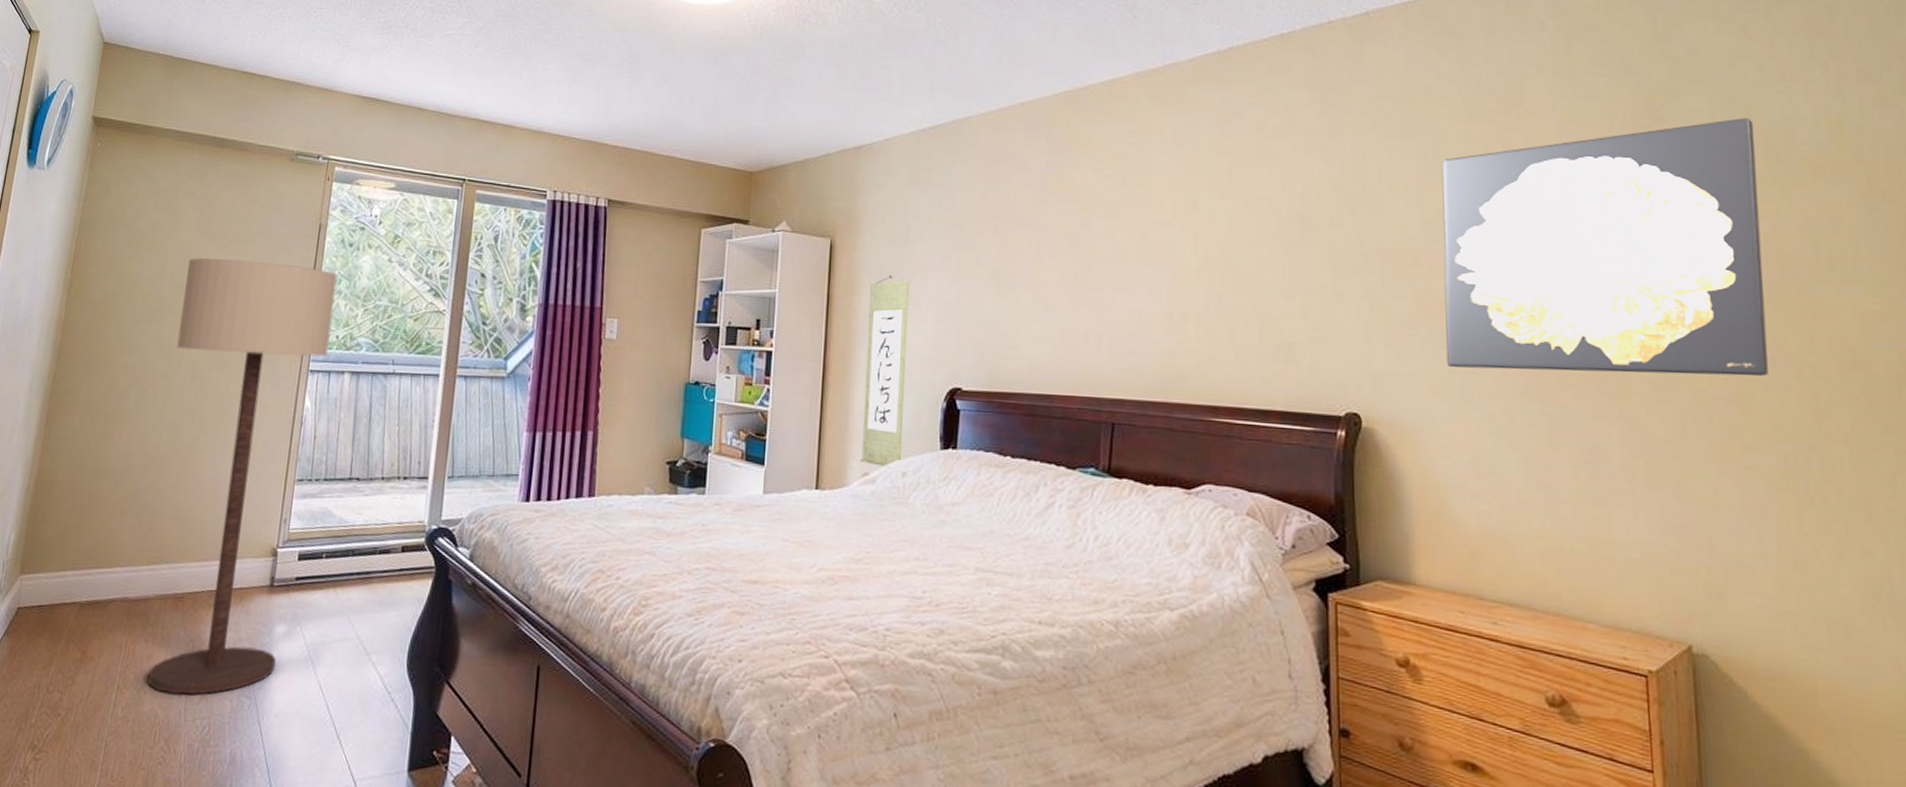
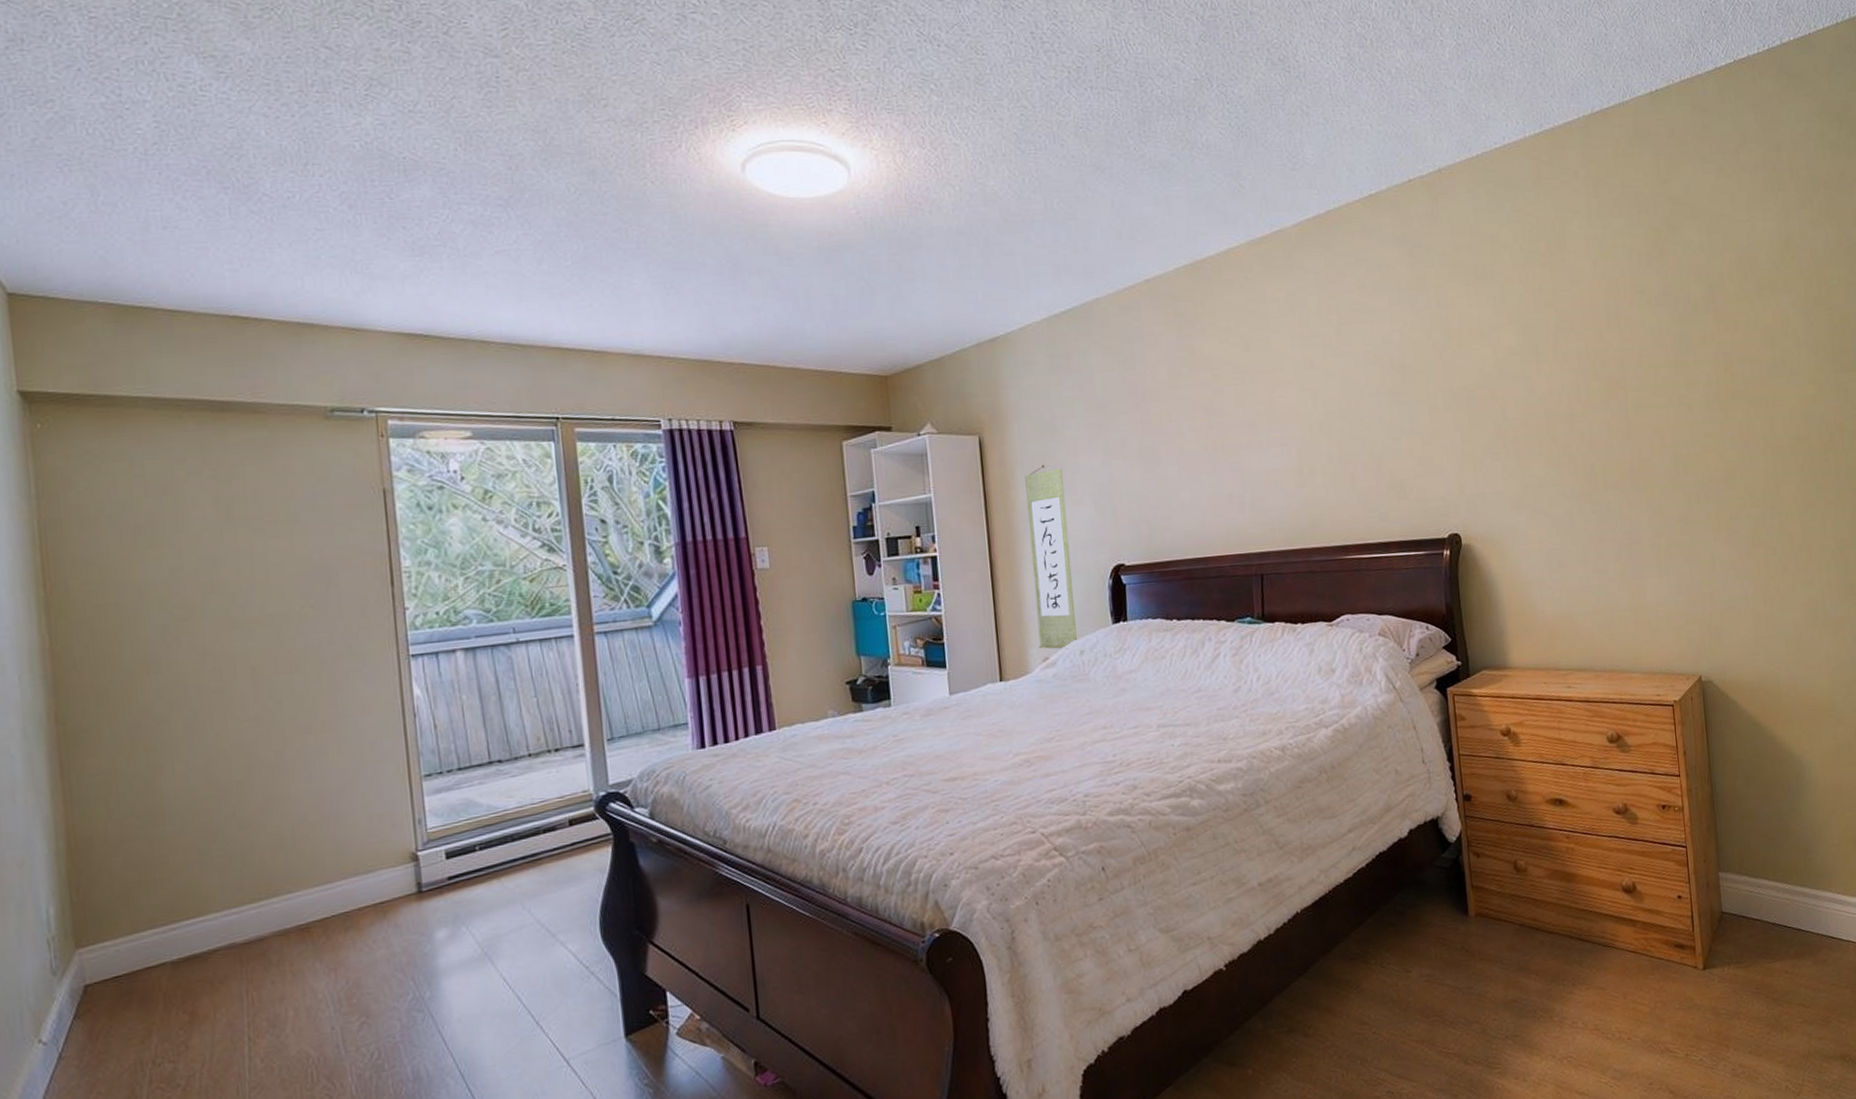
floor lamp: present [147,258,337,695] -> none [214,540,445,1031]
wall art: present [1442,118,1769,377] -> none [1508,245,1745,484]

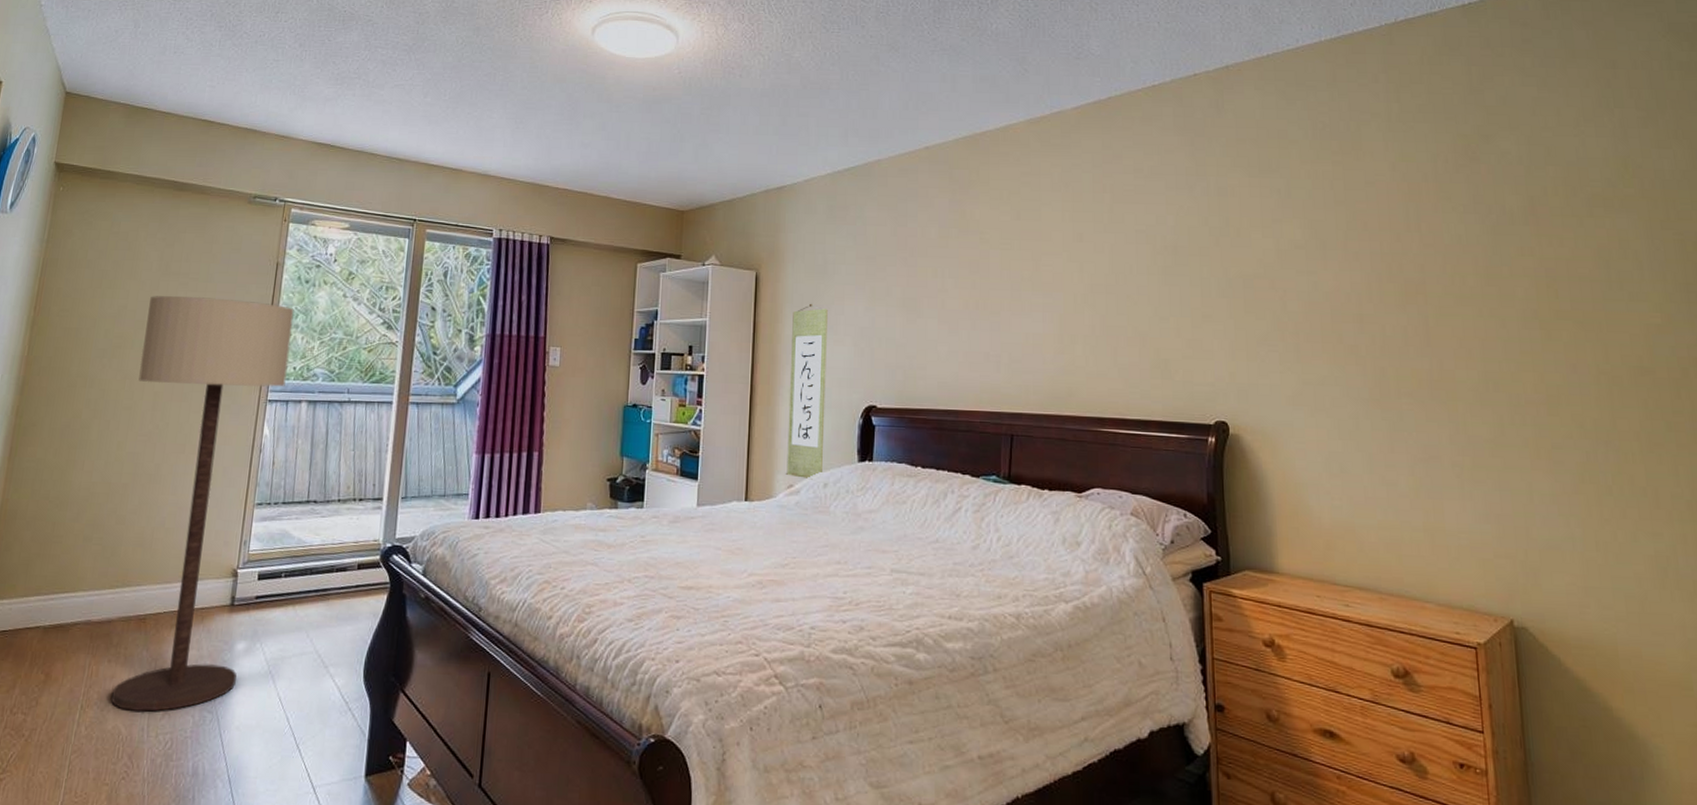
floor lamp: none [214,540,445,1031] -> present [111,296,294,712]

